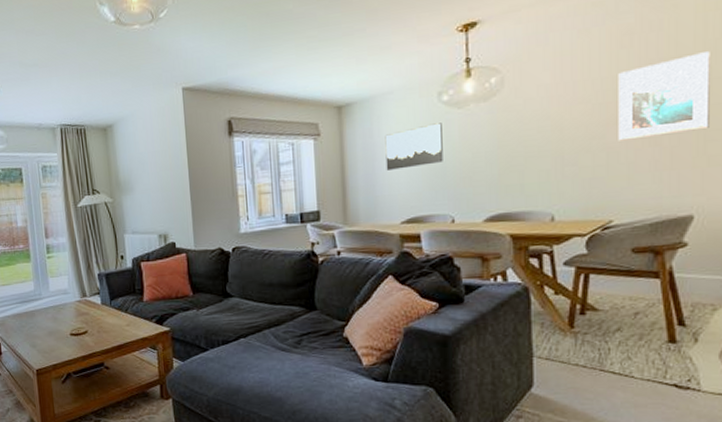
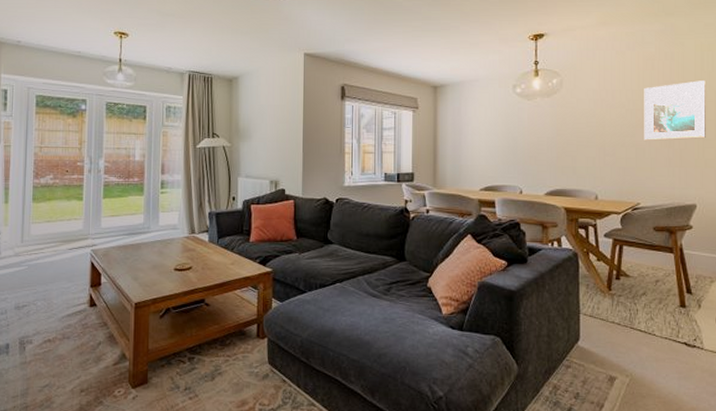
wall art: present [385,123,443,170] -> none [470,110,515,144]

